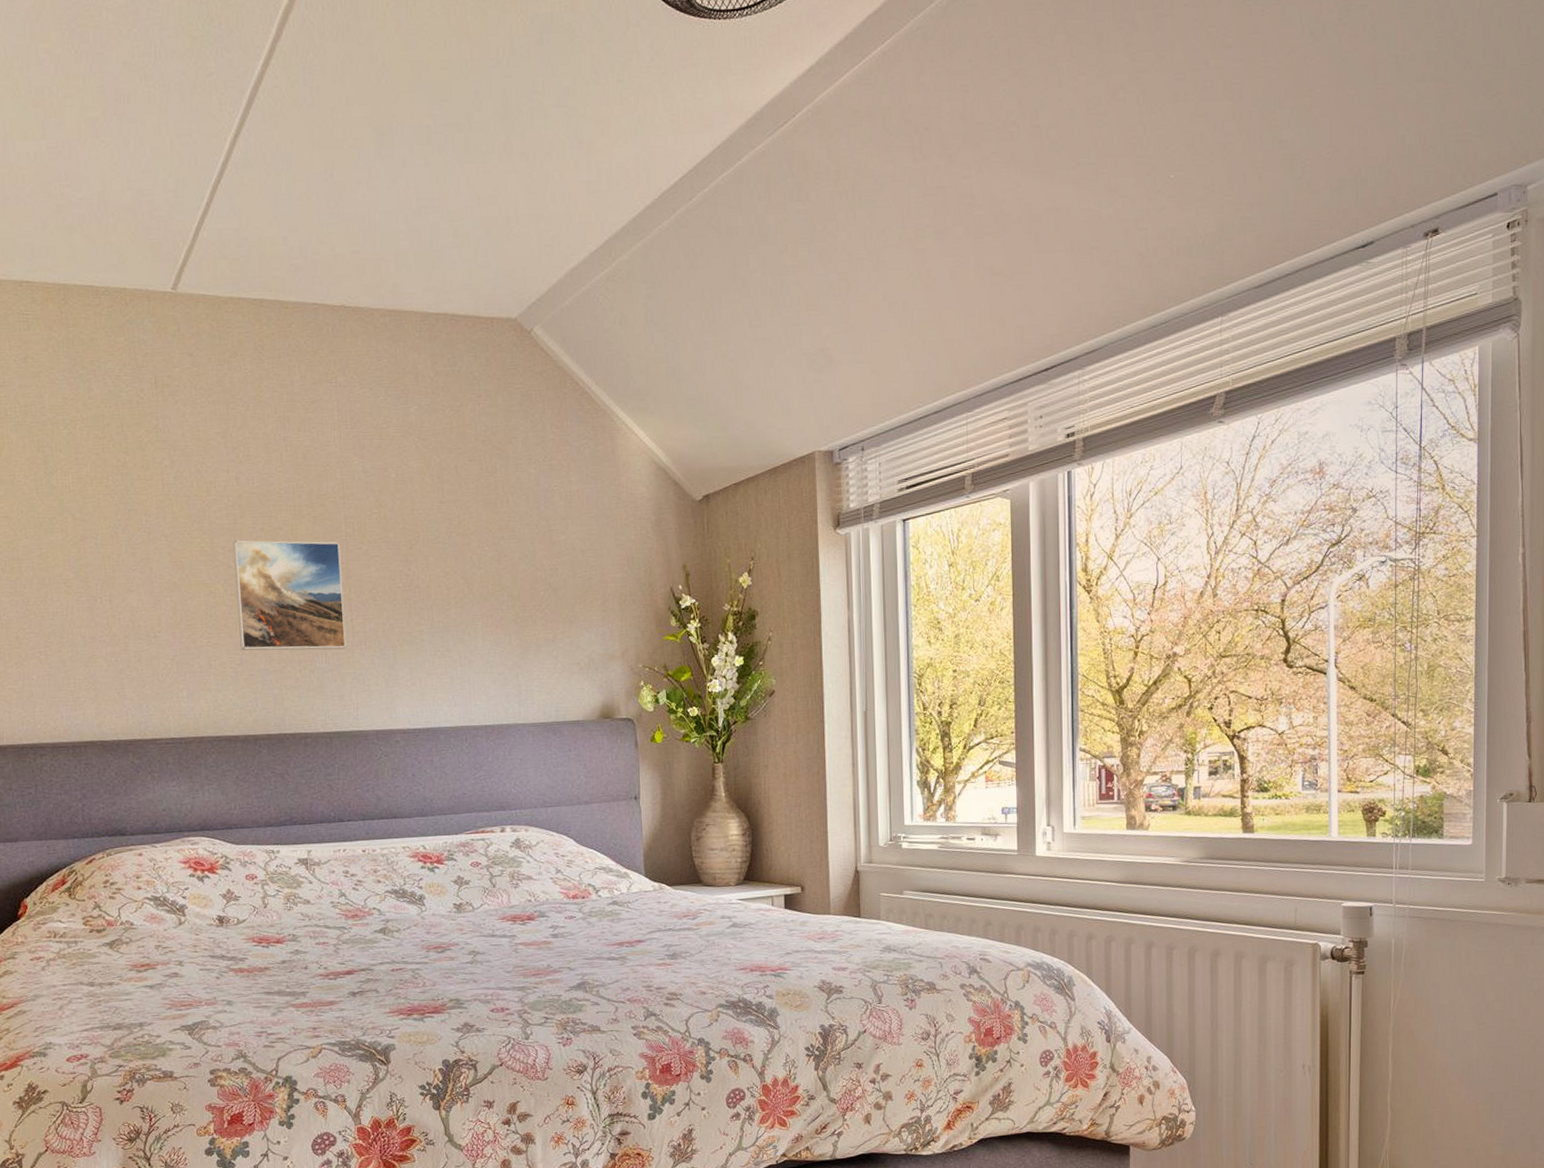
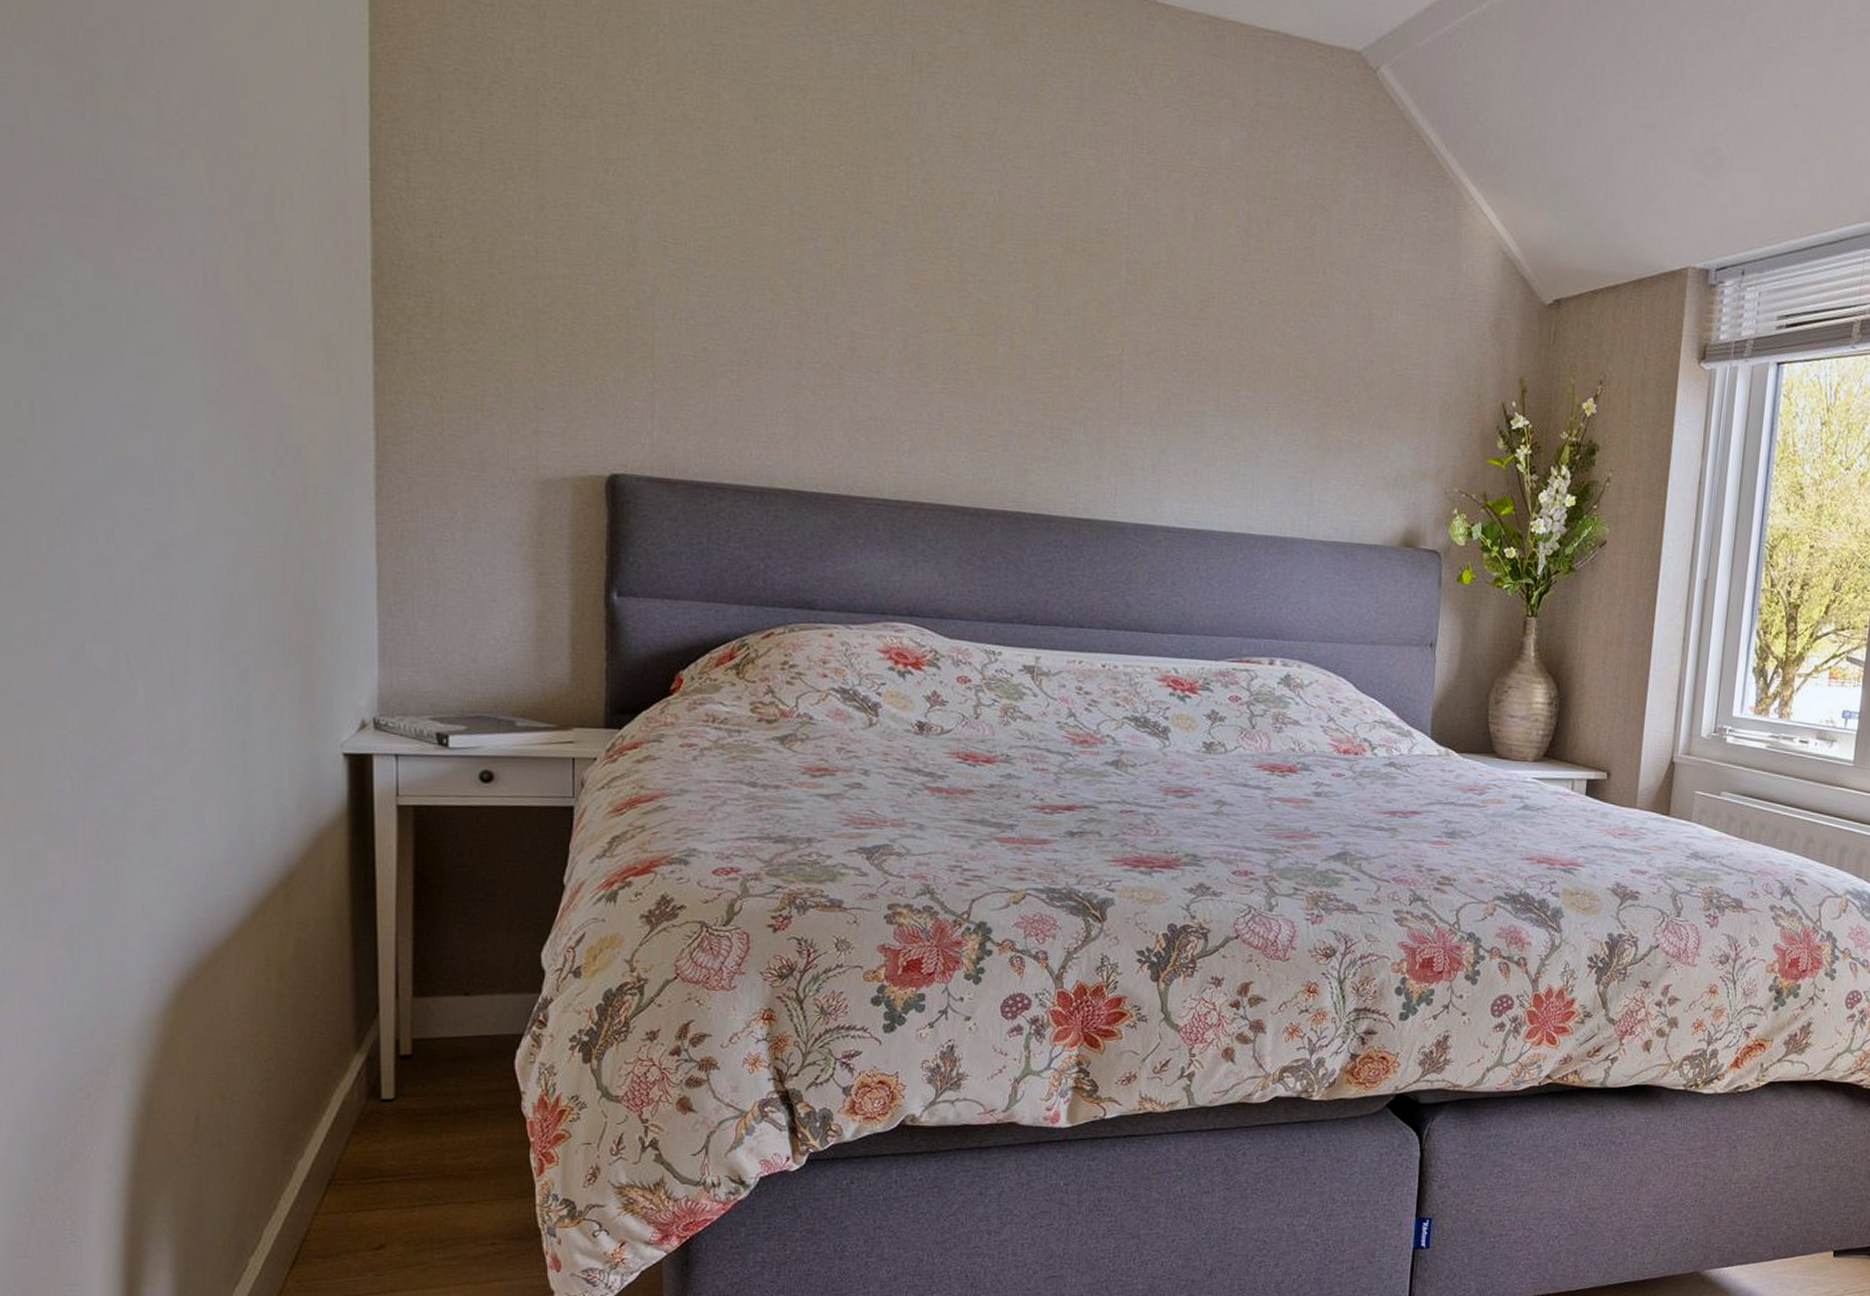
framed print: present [233,540,347,651] -> none [982,269,1117,421]

